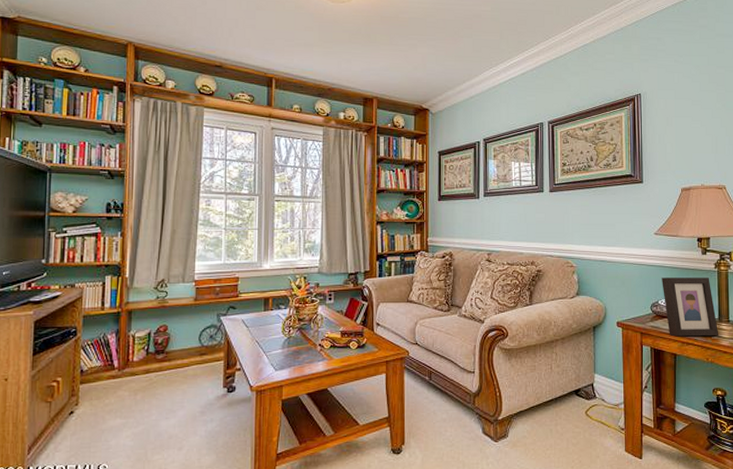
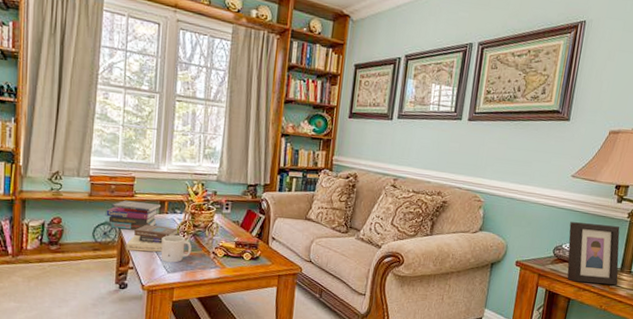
books: none [212,301,265,331] -> present [106,200,160,230]
books: none [232,323,285,351] -> present [126,224,180,252]
mug: none [267,331,299,360] -> present [161,235,192,263]

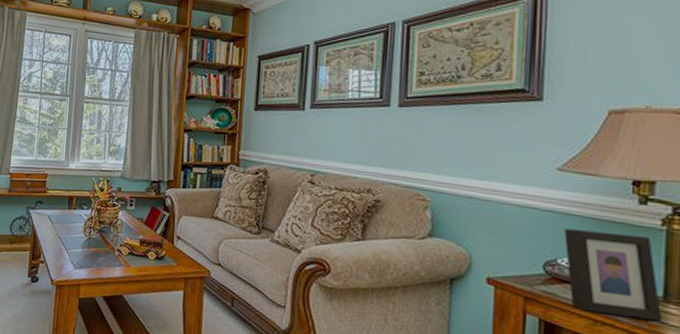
books: present [106,200,160,230] -> none [22,196,69,225]
books: present [126,224,180,252] -> none [38,219,86,247]
mug: present [161,235,192,263] -> none [69,230,98,259]

